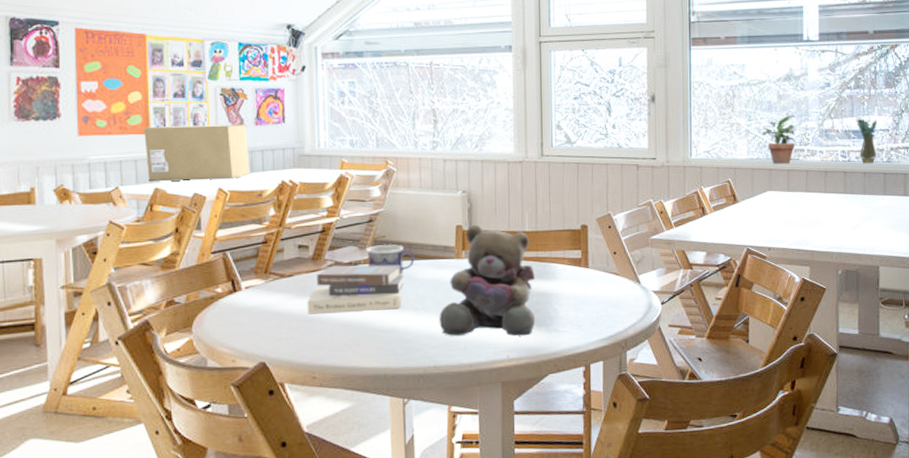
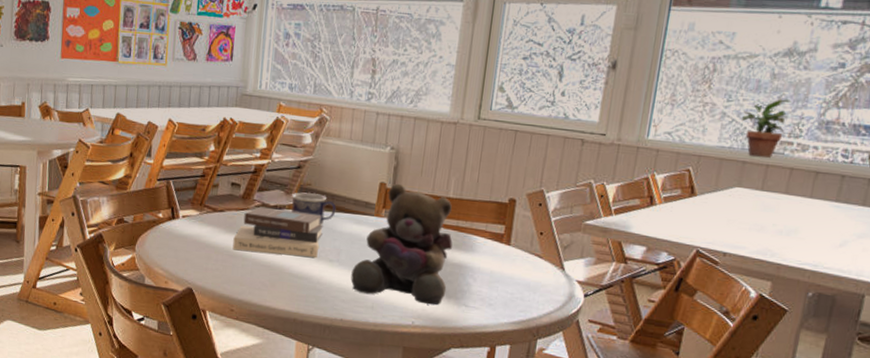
box: present [144,124,250,182] -> none [112,54,199,112]

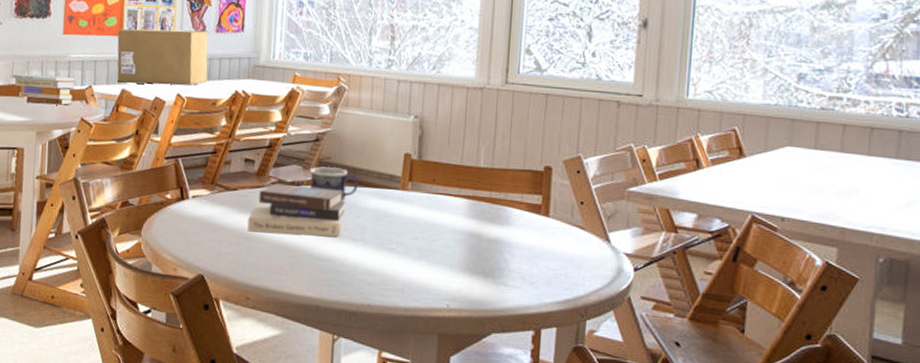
books: none [12,95,73,127] -> present [10,74,75,105]
box: none [112,54,199,112] -> present [117,28,208,86]
teddy bear: present [350,183,453,305] -> none [377,154,487,285]
potted plant: present [741,99,792,159] -> none [784,53,836,116]

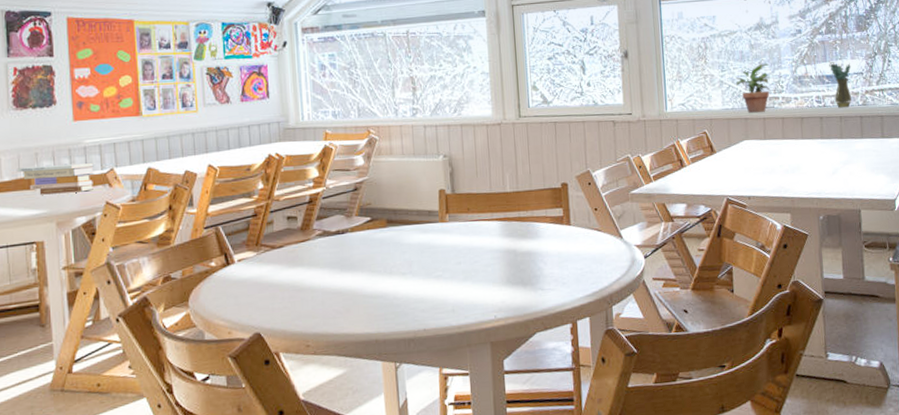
box: present [117,28,208,86] -> none [135,101,238,162]
books: present [247,183,345,237] -> none [298,231,391,284]
cup: present [310,166,359,202] -> none [353,211,400,242]
potted plant: none [784,53,836,116] -> present [735,63,771,114]

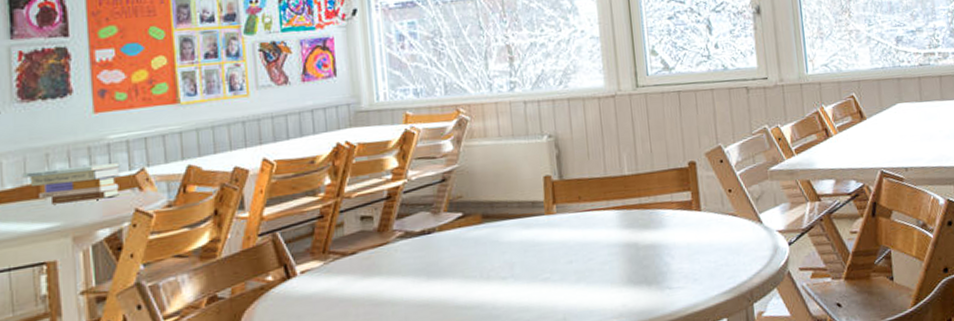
potted plant: present [735,63,771,114] -> none [884,15,925,73]

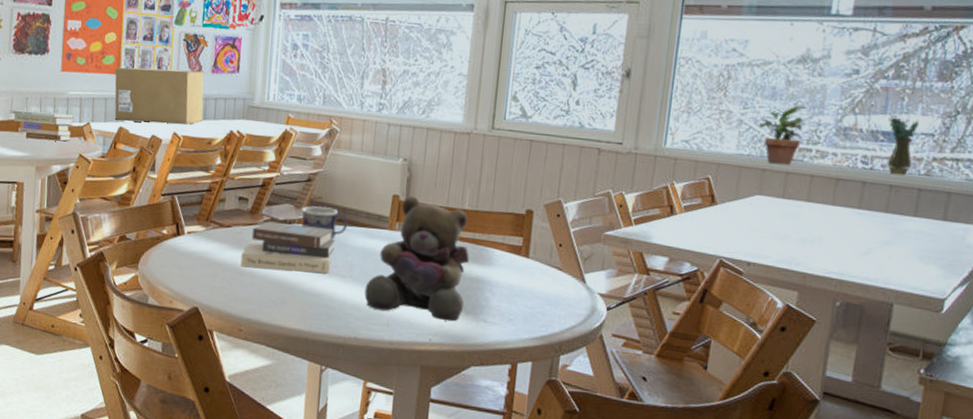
box: none [172,81,299,159] -> present [114,67,204,125]
books: none [375,229,487,297] -> present [240,221,335,273]
cup: none [441,205,499,241] -> present [302,206,348,240]
teddy bear: none [531,172,645,306] -> present [364,195,470,321]
potted plant: none [884,15,925,73] -> present [758,106,808,166]

